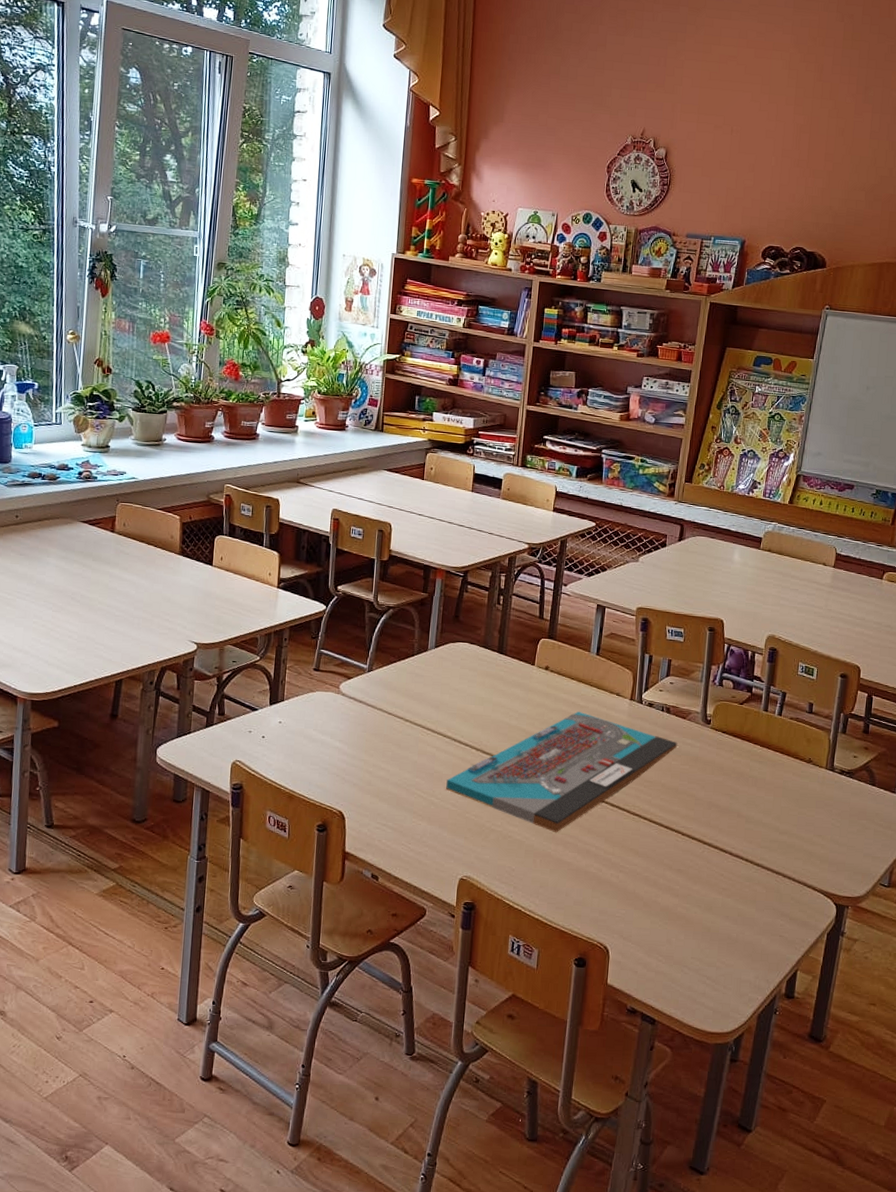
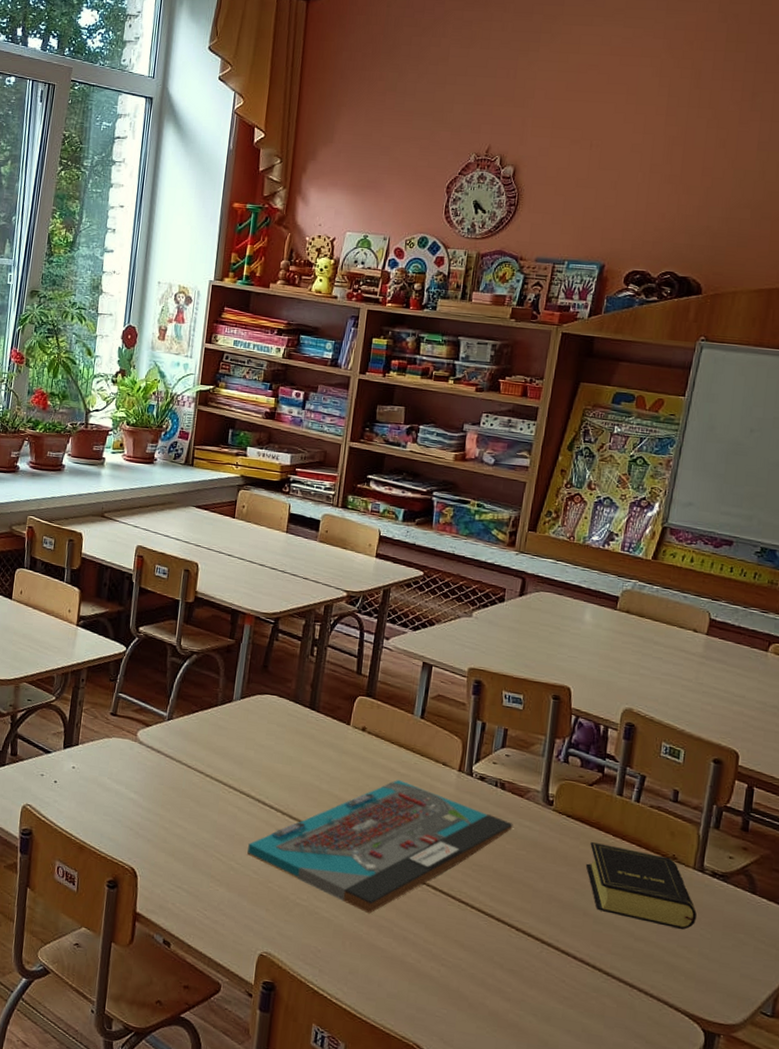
book: none [738,753,829,821] -> present [585,842,697,929]

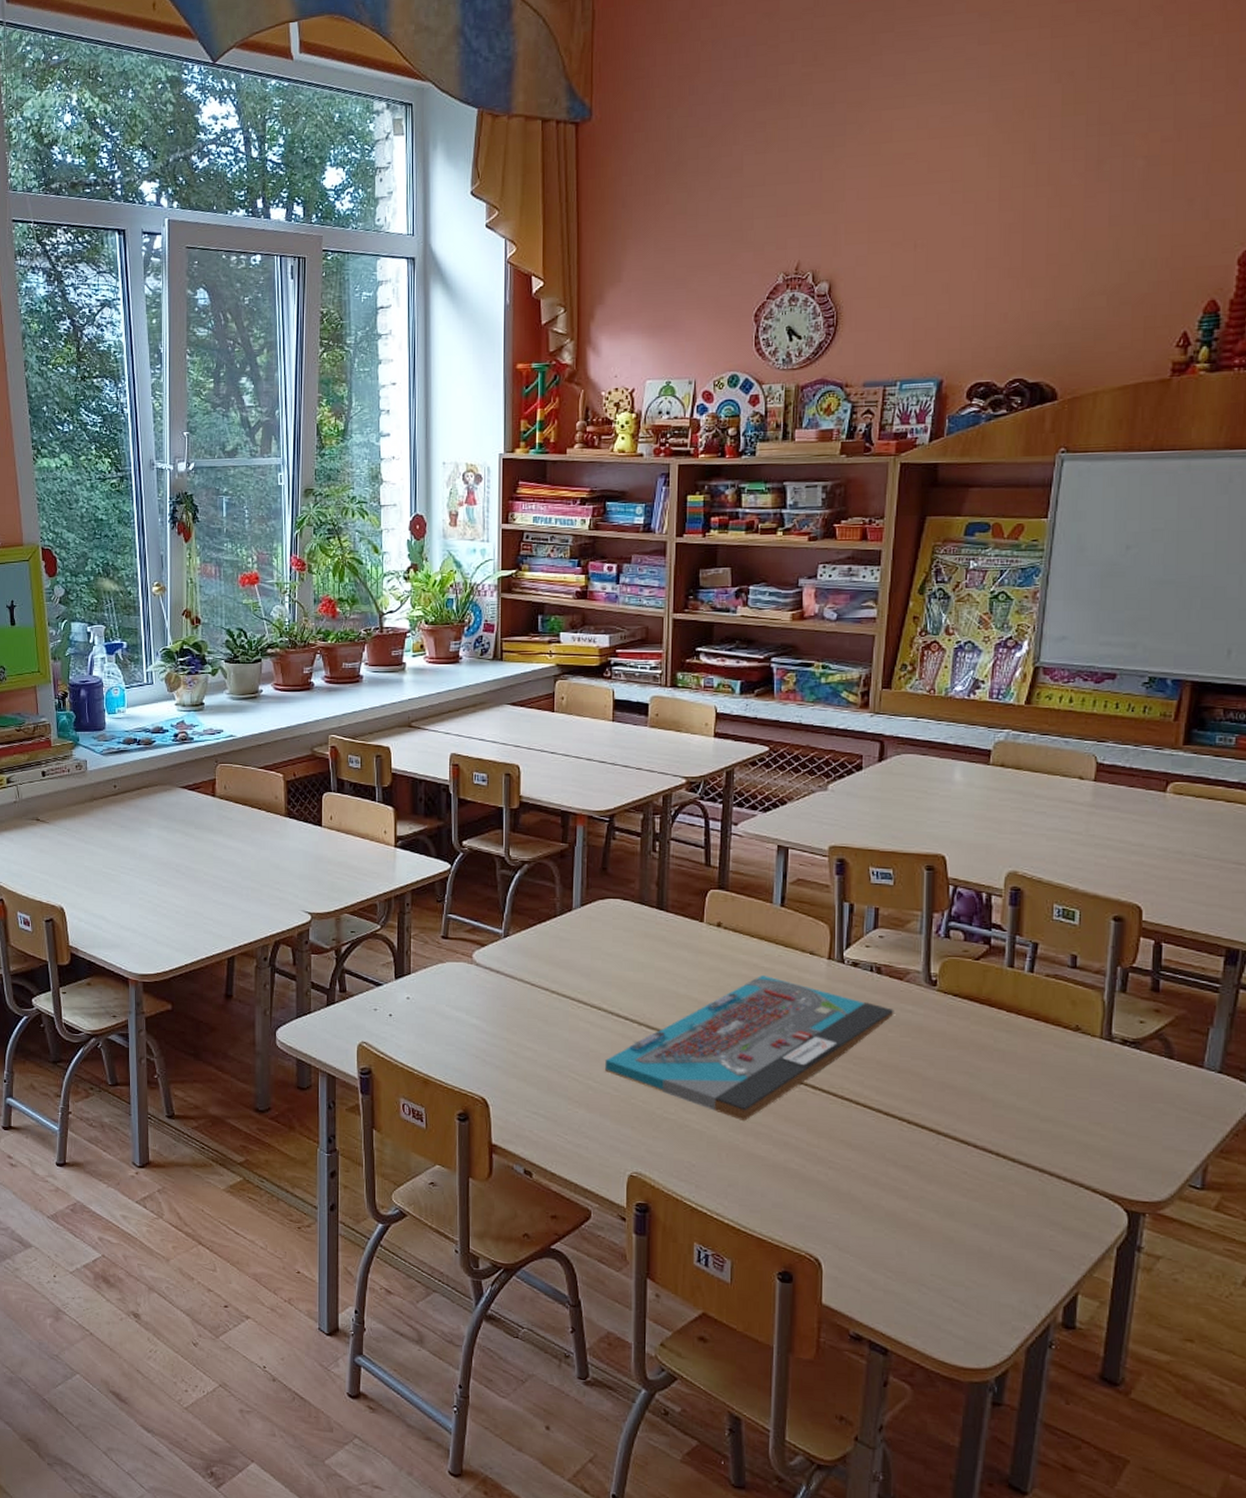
book: present [585,842,697,929] -> none [979,1021,1108,1105]

